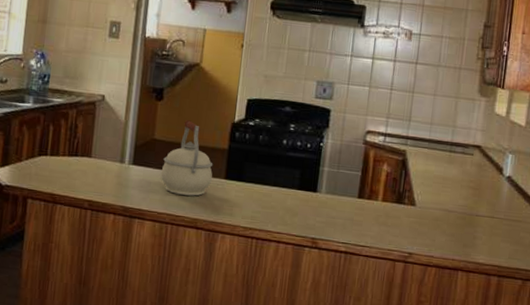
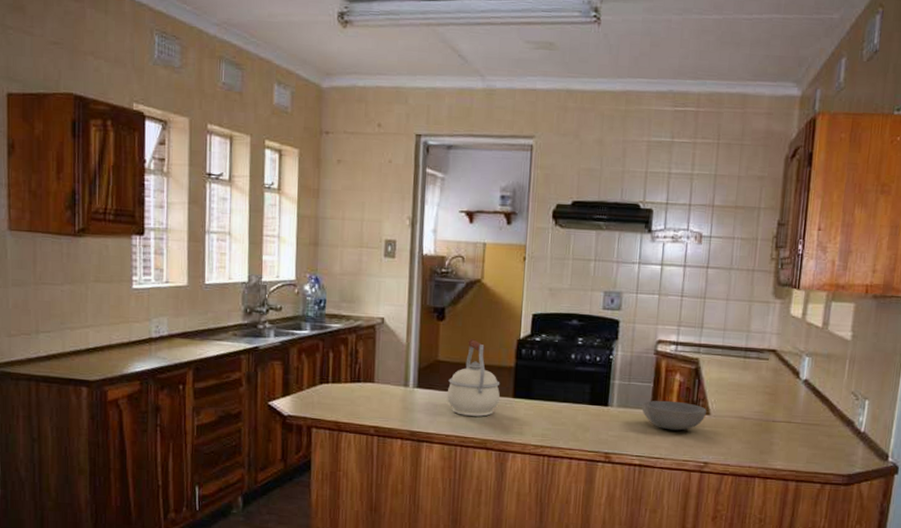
bowl: none [349,189,412,220] -> present [642,400,706,431]

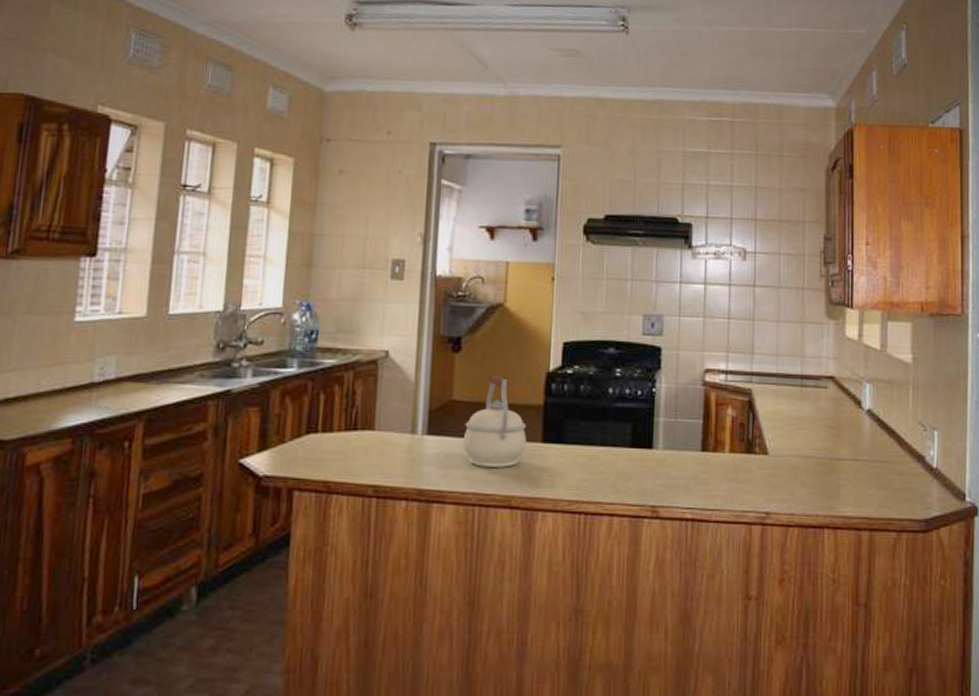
bowl: present [642,400,706,431] -> none [691,439,764,475]

